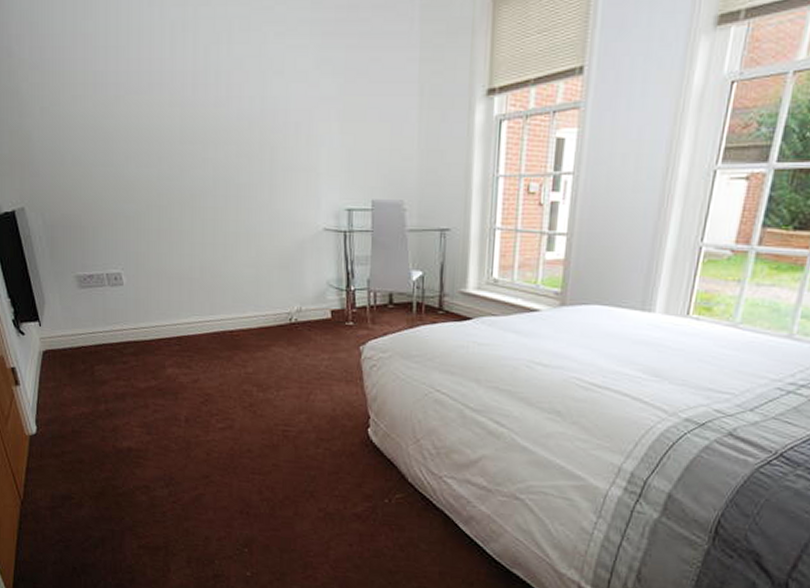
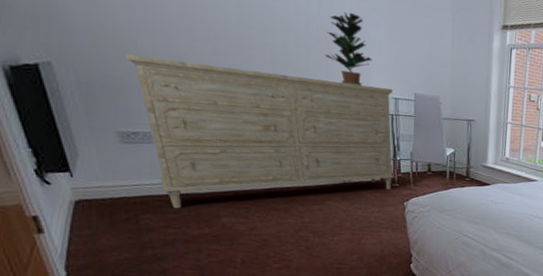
dresser: none [83,191,348,358] -> present [127,54,394,208]
potted plant: none [268,105,321,199] -> present [325,11,372,86]

